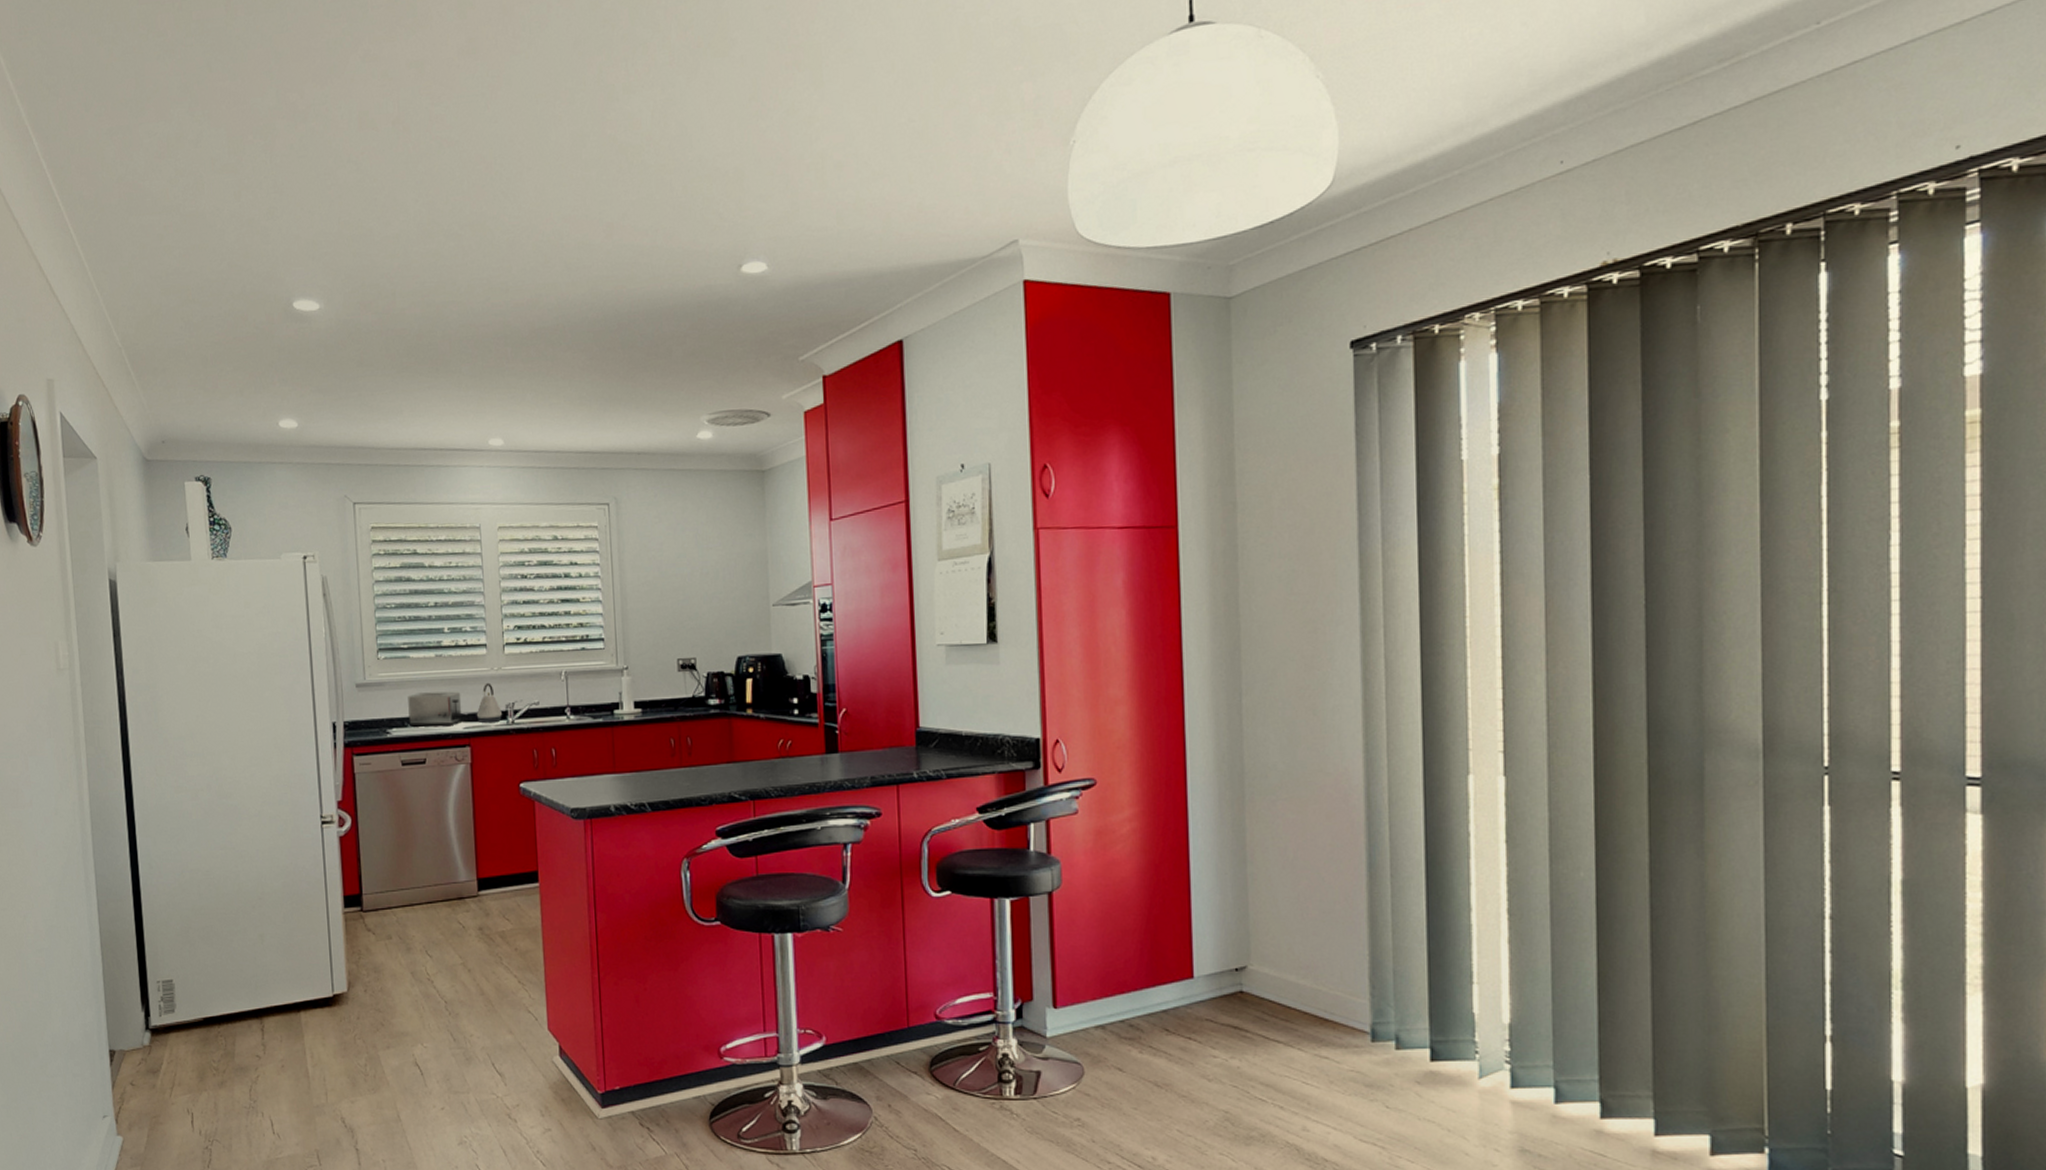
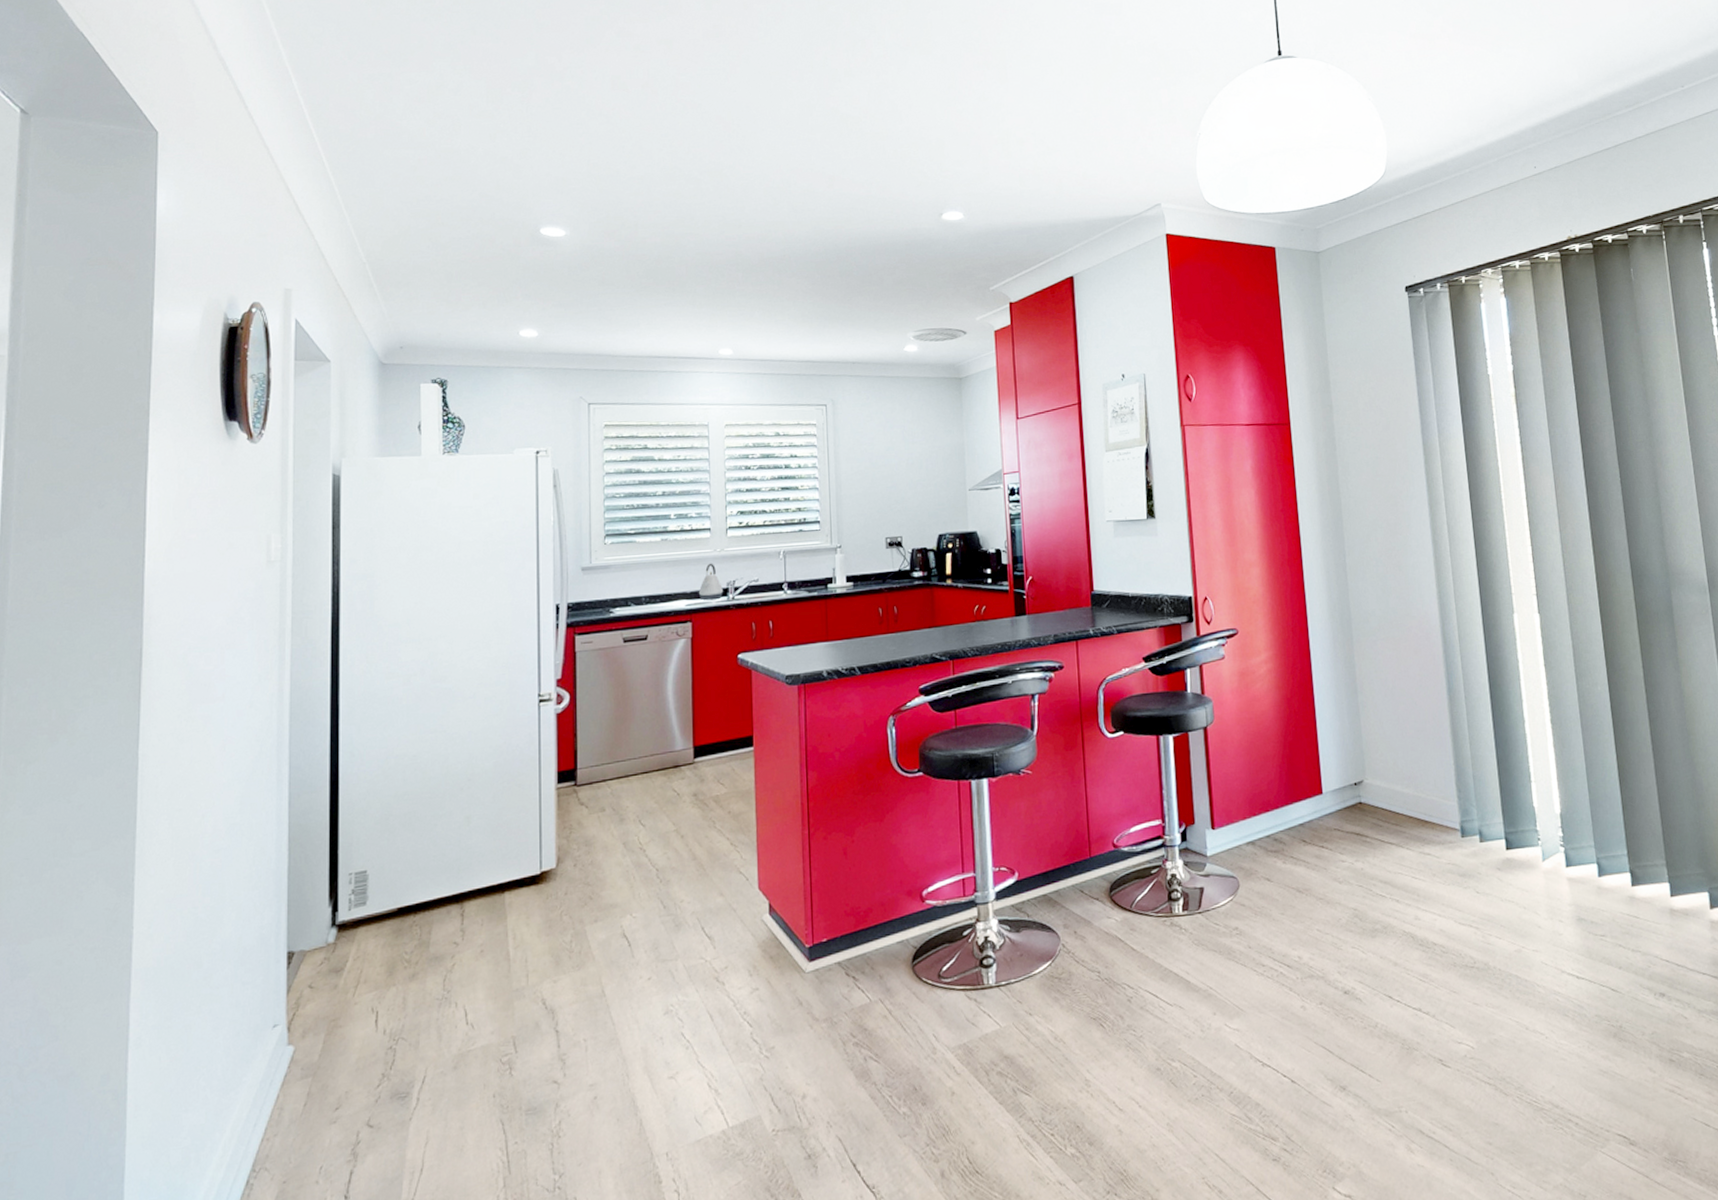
toaster: present [408,691,463,727] -> none [632,571,685,606]

